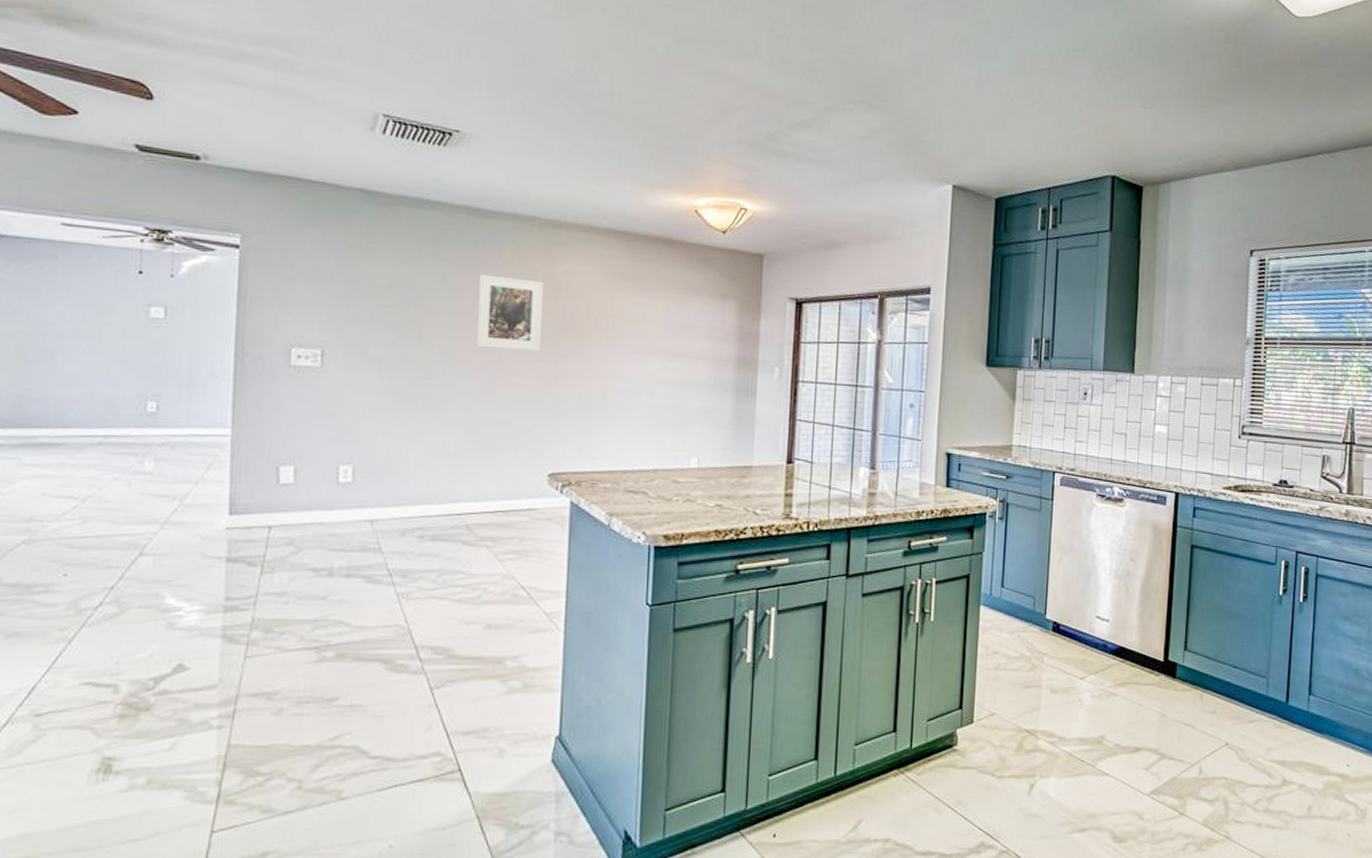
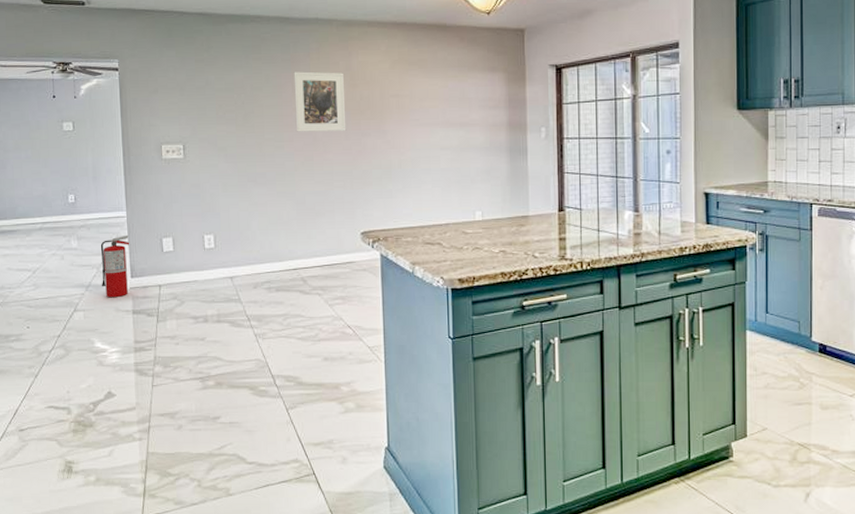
fire extinguisher: none [183,459,231,540] -> present [100,235,129,298]

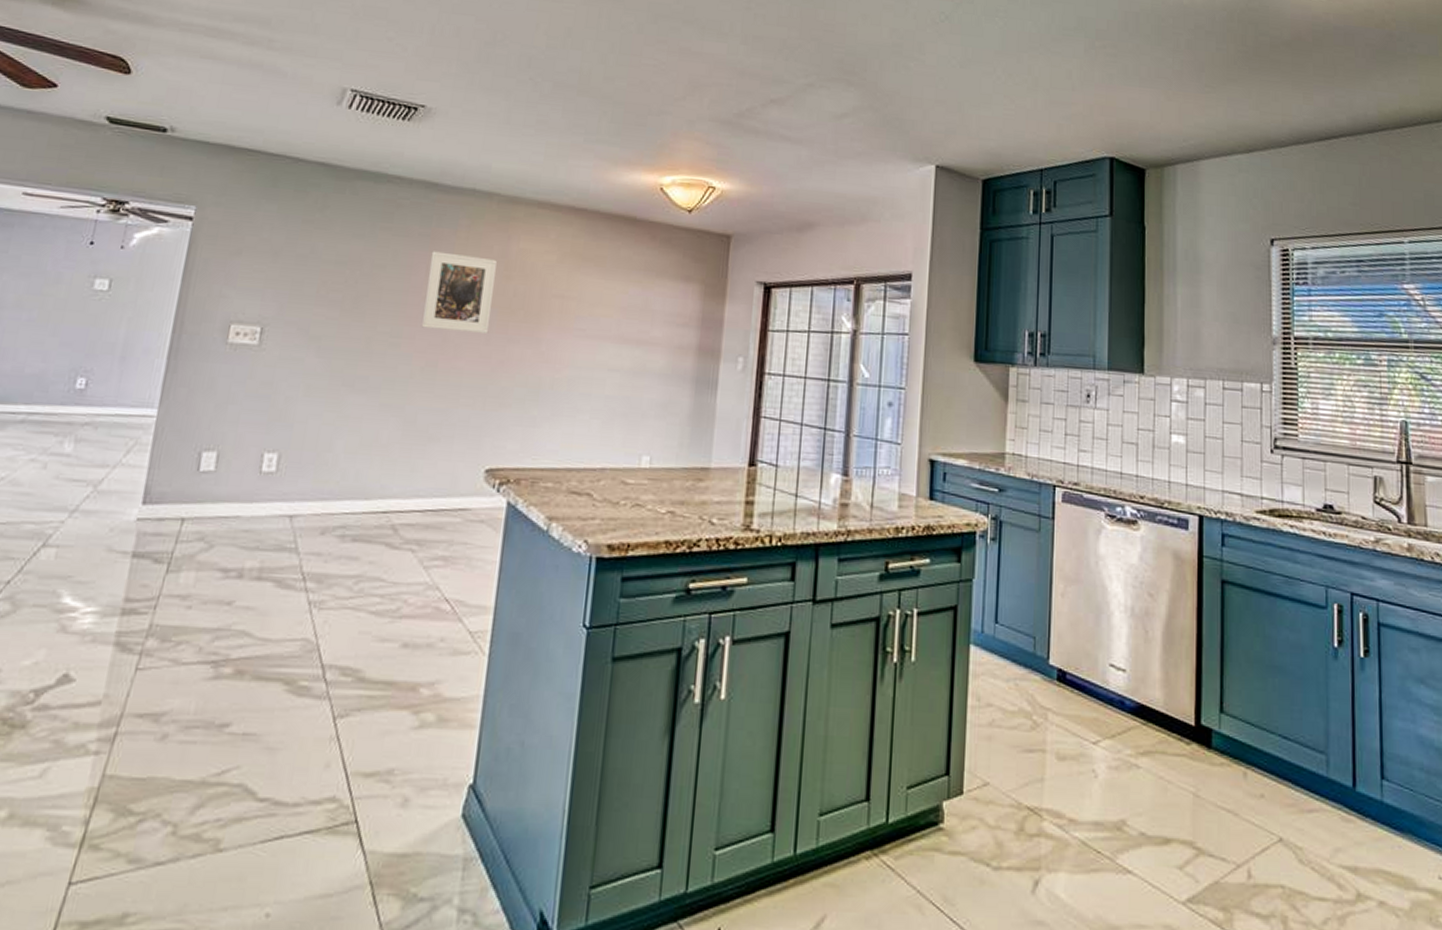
fire extinguisher: present [100,235,129,298] -> none [93,442,153,532]

